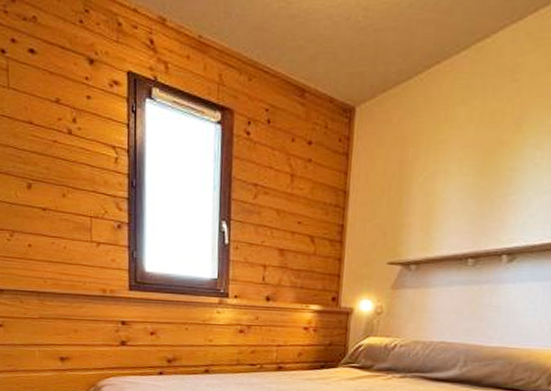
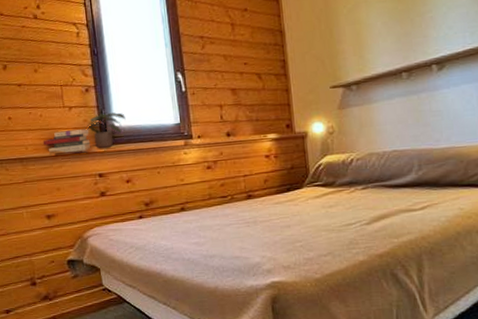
books: none [64,268,118,296] -> present [42,128,93,156]
potted plant: none [113,256,158,296] -> present [86,112,126,150]

